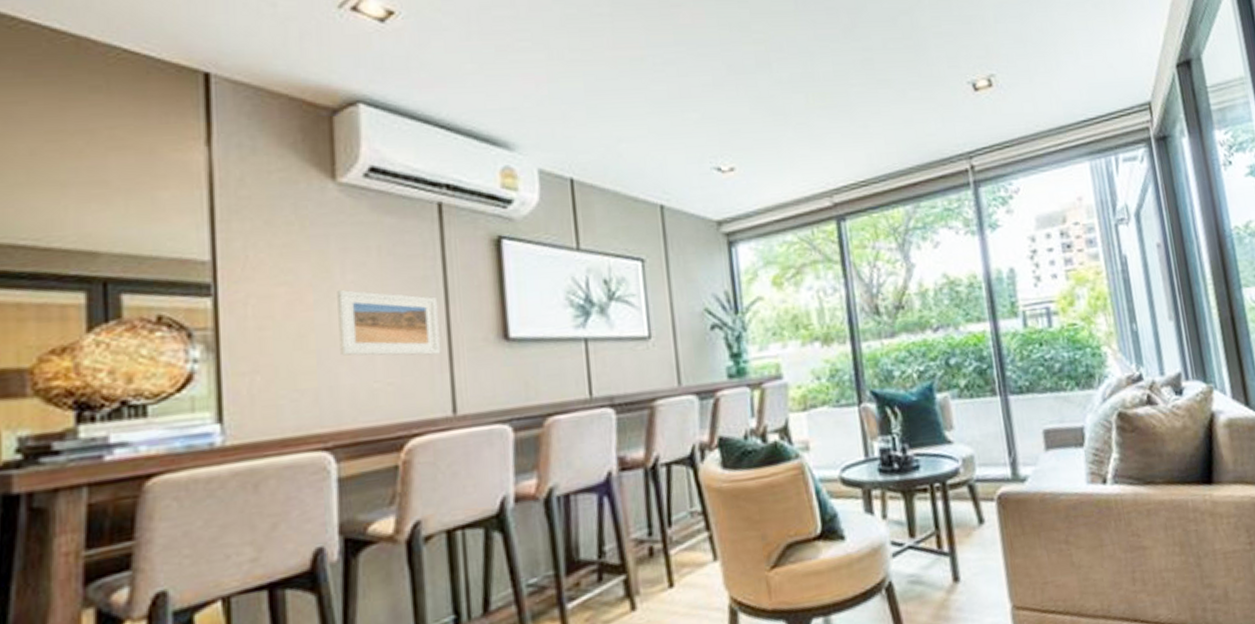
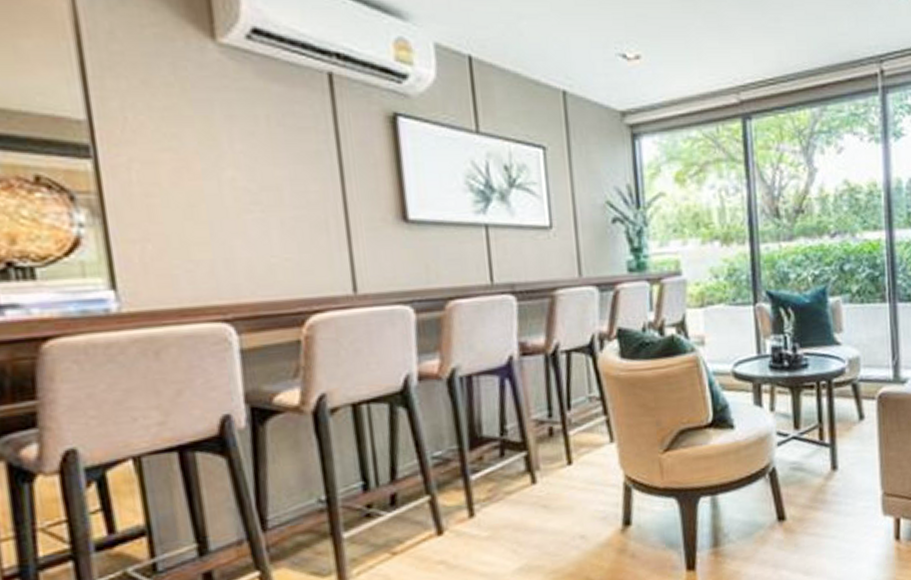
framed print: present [337,290,441,356] -> none [226,160,339,233]

